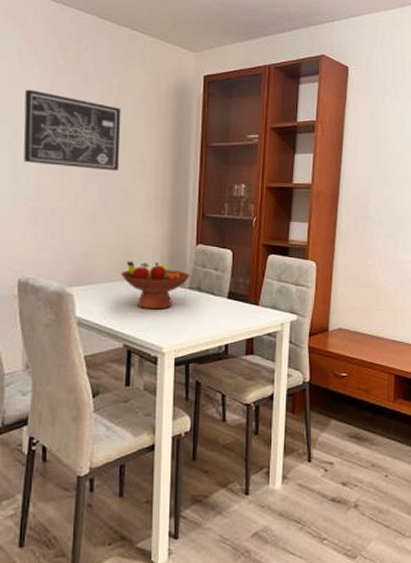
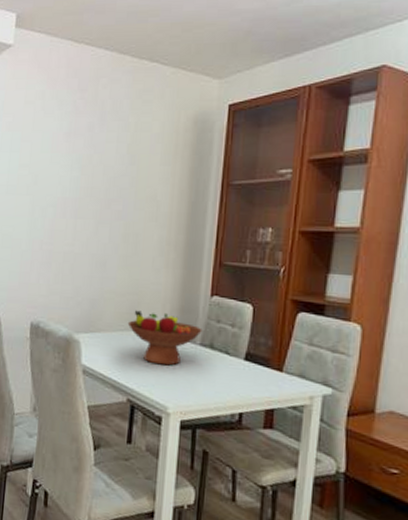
wall art: present [23,89,121,171] -> none [41,133,137,214]

